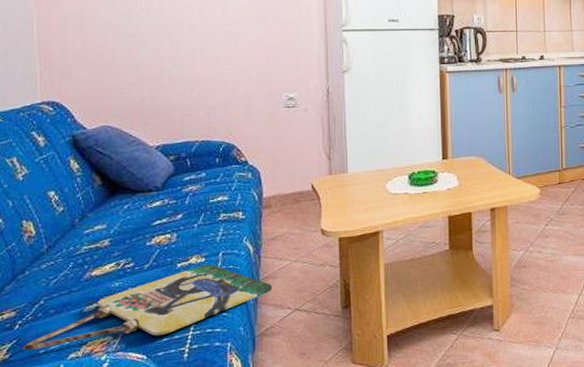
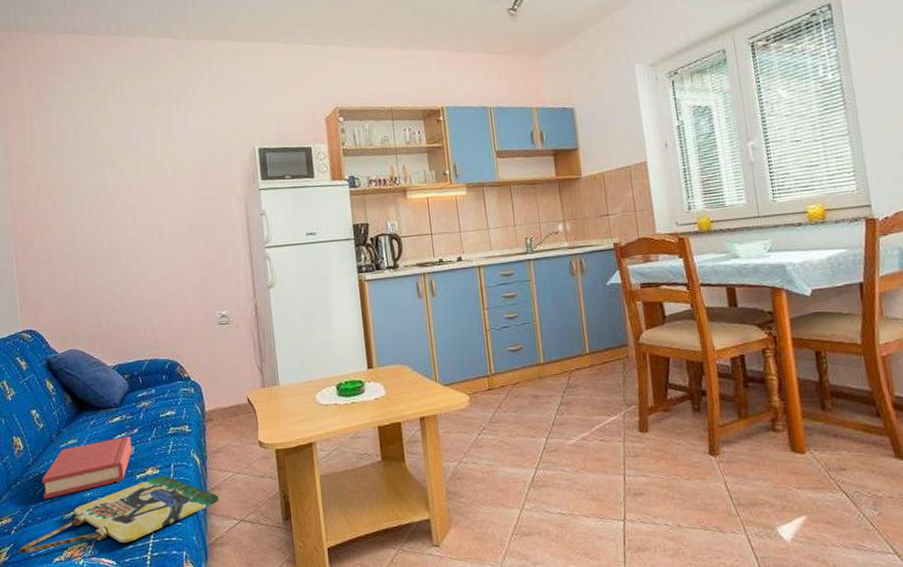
hardback book: none [58,222,173,290] -> present [42,436,132,499]

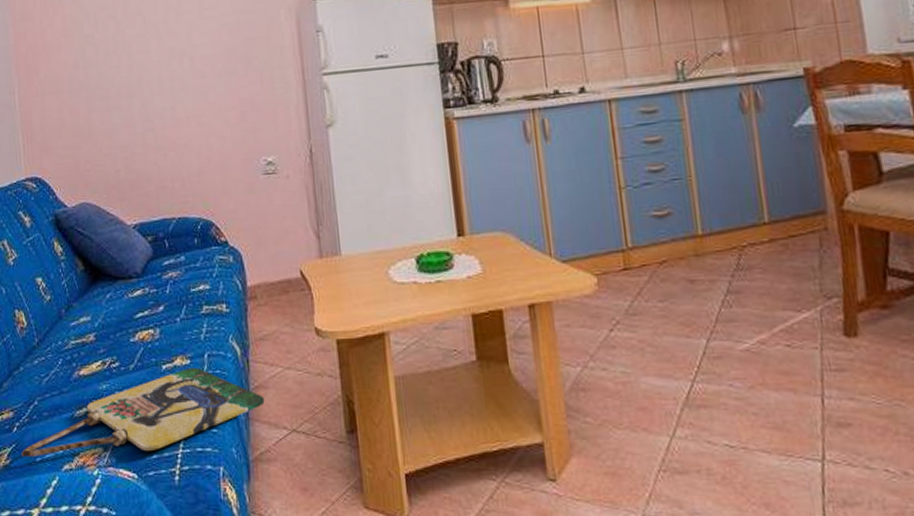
hardback book: present [42,436,132,499] -> none [49,315,156,390]

